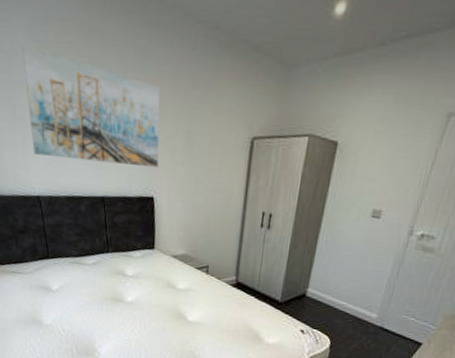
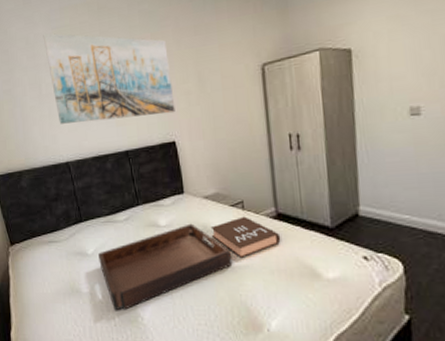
serving tray: none [63,277,190,345] -> present [98,223,233,311]
book: none [174,279,236,316] -> present [210,216,281,259]

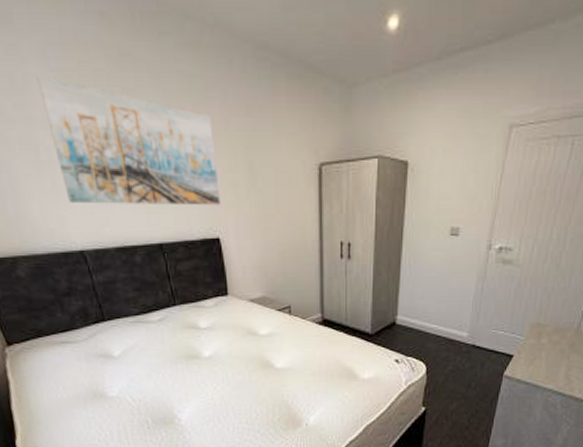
serving tray: present [98,223,233,311] -> none [127,326,276,414]
book: present [210,216,281,259] -> none [255,321,325,362]

